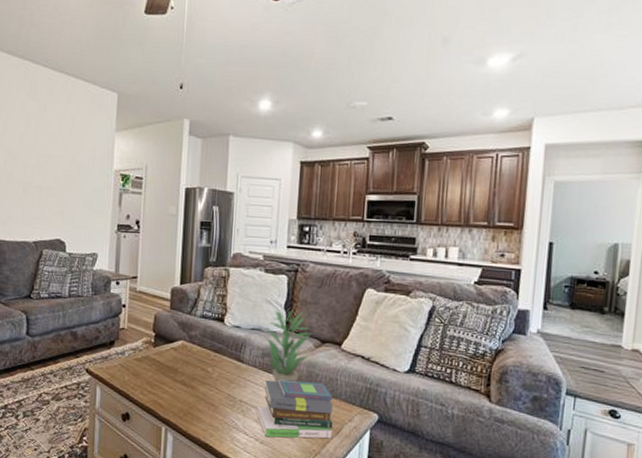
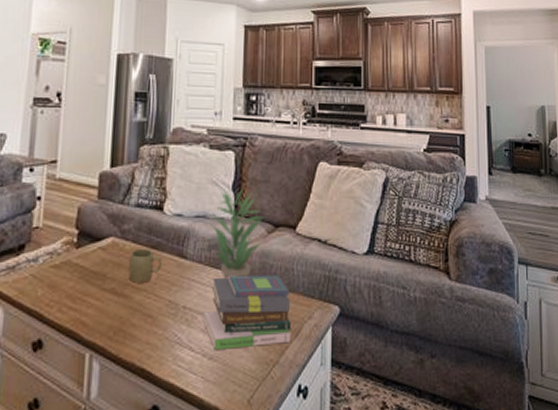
mug: none [195,351,223,379] -> present [128,248,163,283]

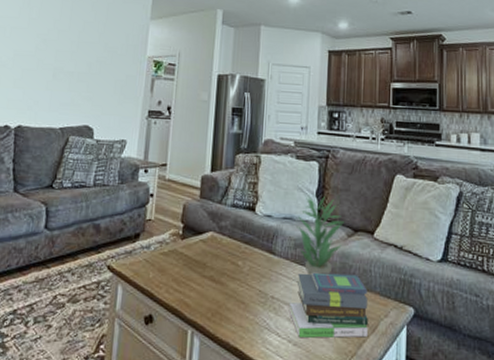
mug: present [128,248,163,283] -> none [225,243,254,273]

